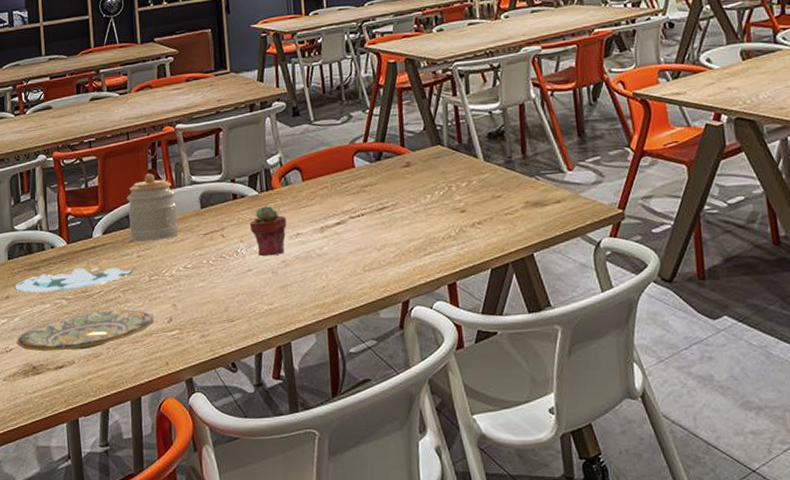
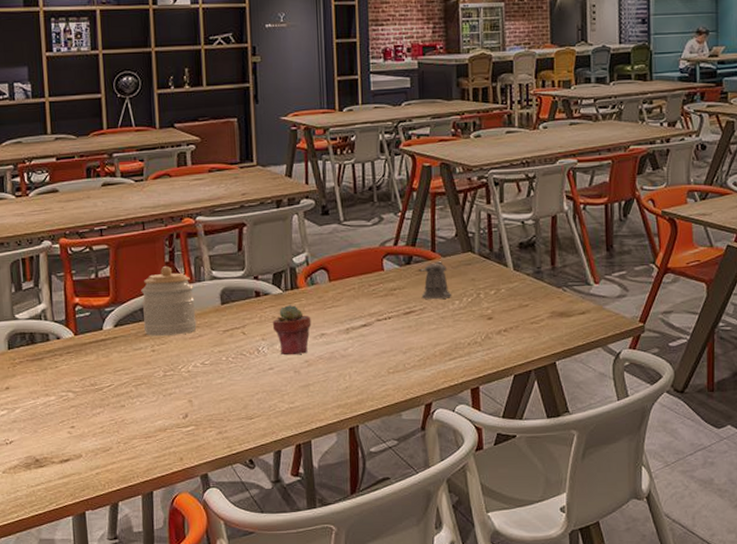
plate: present [14,267,132,293] -> none [14,360,146,385]
plate: present [16,309,154,352] -> none [17,404,168,445]
pepper shaker: none [388,155,423,194] -> present [418,261,451,299]

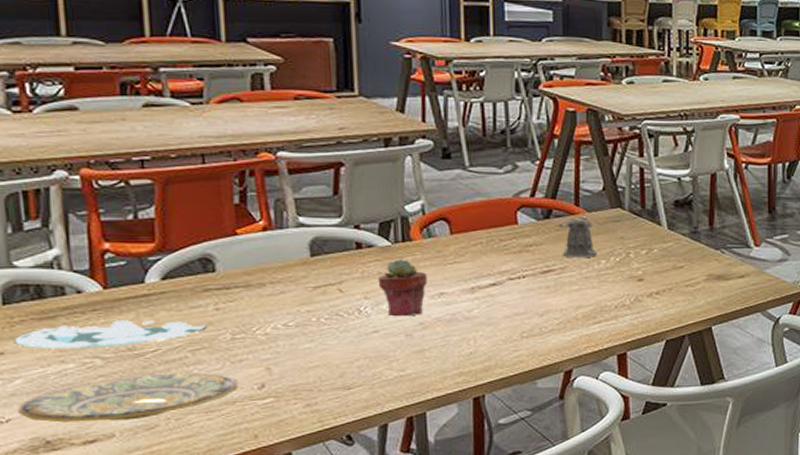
plate: none [14,360,146,385] -> present [12,320,207,349]
plate: none [17,404,168,445] -> present [18,372,238,423]
jar: present [141,266,197,336] -> none [200,209,277,291]

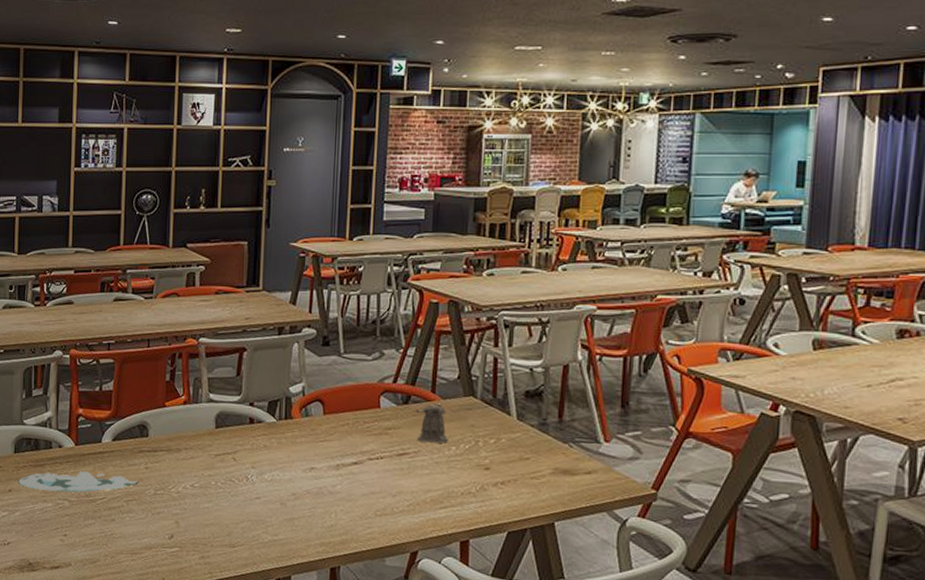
plate: present [18,372,238,423] -> none [15,517,155,554]
potted succulent: present [377,258,428,317] -> none [263,434,302,487]

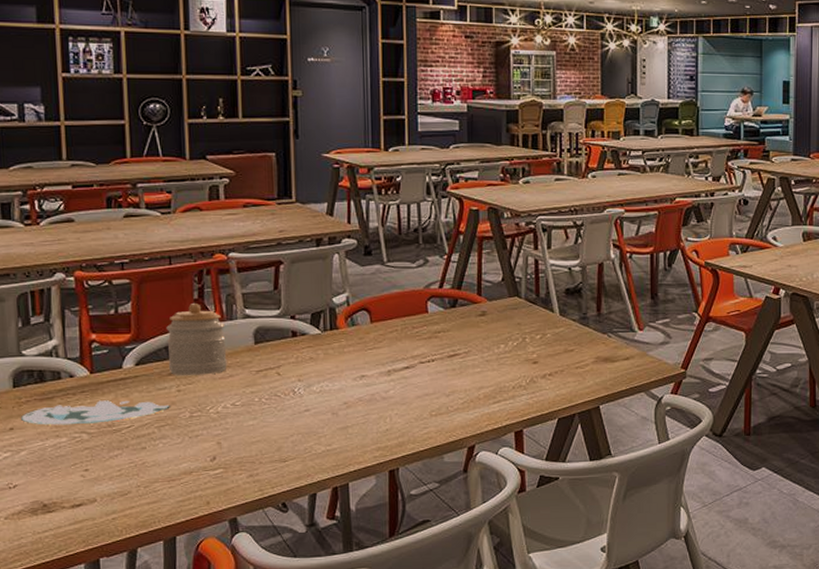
jar: none [139,385,191,455] -> present [166,304,227,375]
pepper shaker: present [415,403,448,443] -> none [463,305,496,342]

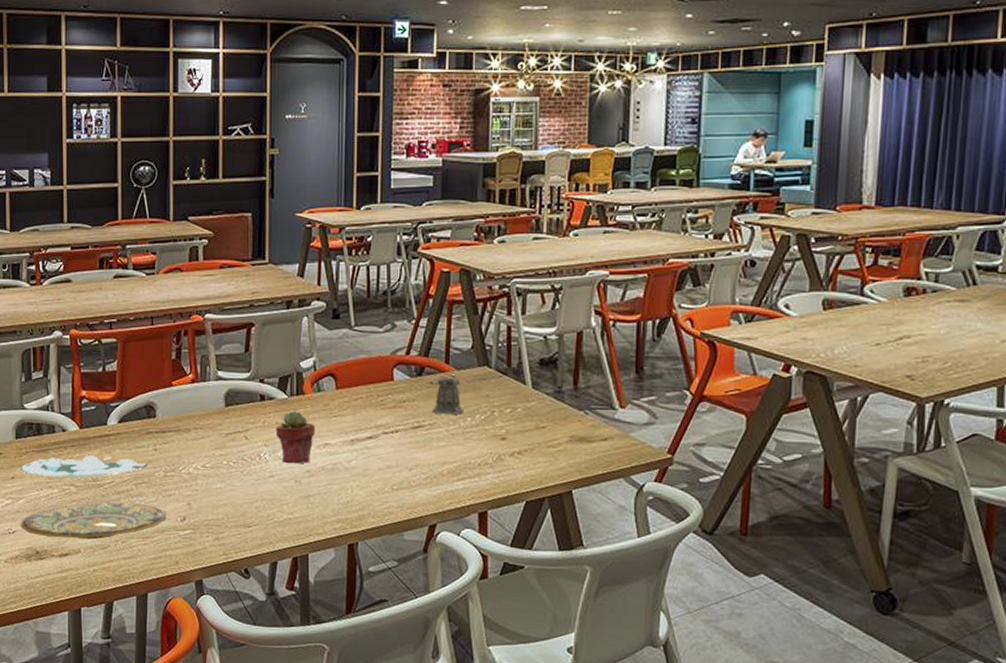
plate: none [22,446,194,489] -> present [20,502,166,540]
jar: present [166,304,227,375] -> none [146,364,199,435]
potted succulent: none [309,345,351,397] -> present [275,410,315,464]
pepper shaker: none [463,305,496,342] -> present [429,374,463,414]

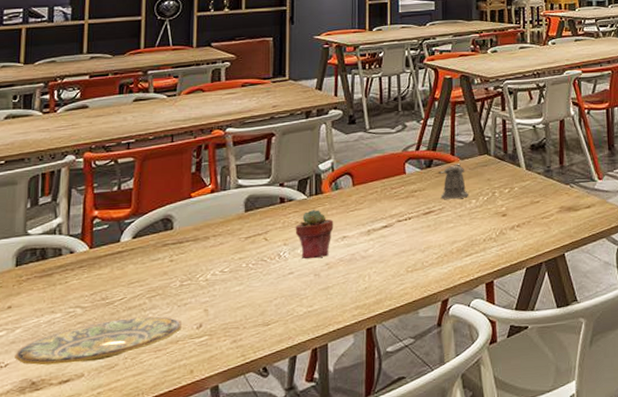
plate: present [20,455,147,478] -> none [19,272,162,302]

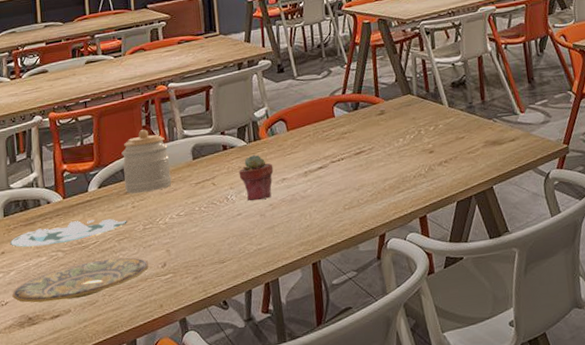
plate: none [19,272,162,302] -> present [9,218,127,247]
jar: none [163,177,219,246] -> present [121,130,172,194]
pepper shaker: present [438,164,468,199] -> none [364,104,396,140]

